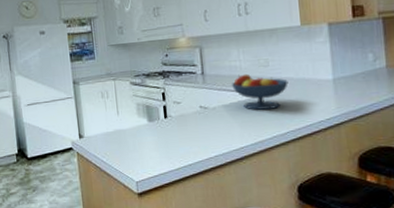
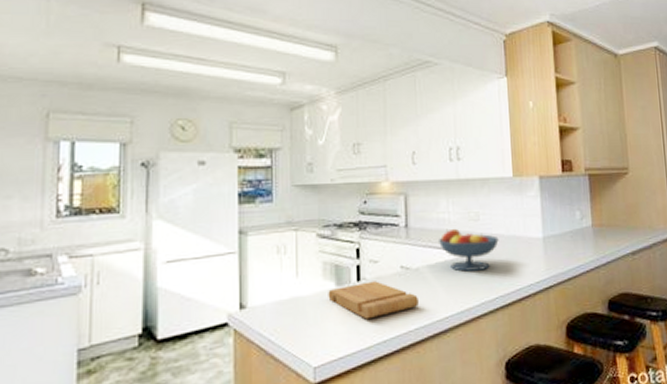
cutting board: none [142,118,217,148] -> present [328,281,418,320]

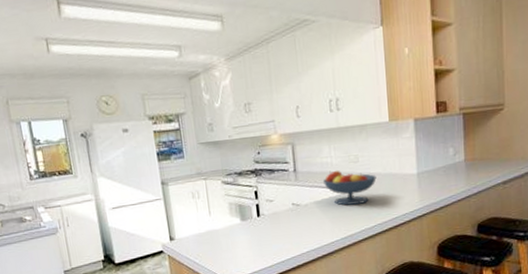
cutting board: present [328,281,418,320] -> none [235,216,309,246]

